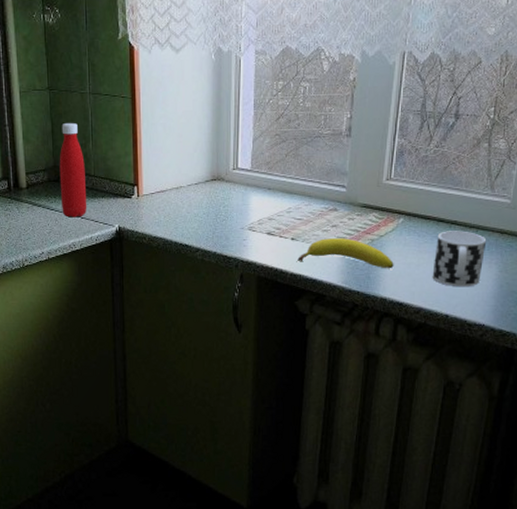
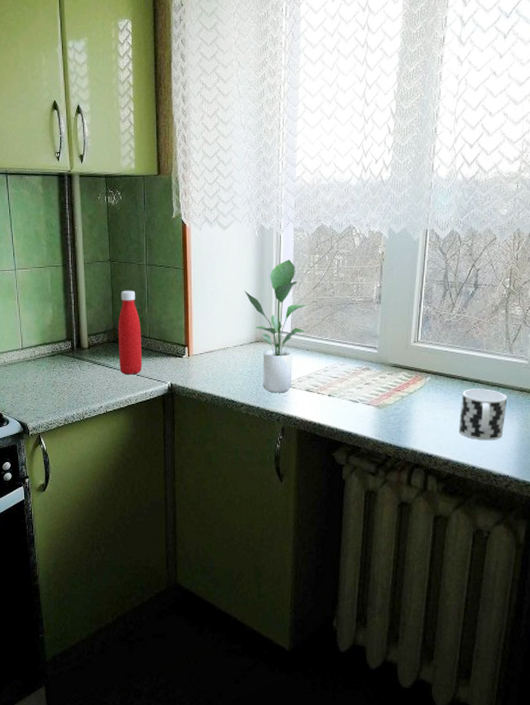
potted plant: none [199,87,269,237] -> present [244,259,307,393]
fruit: present [297,238,394,269] -> none [334,395,423,423]

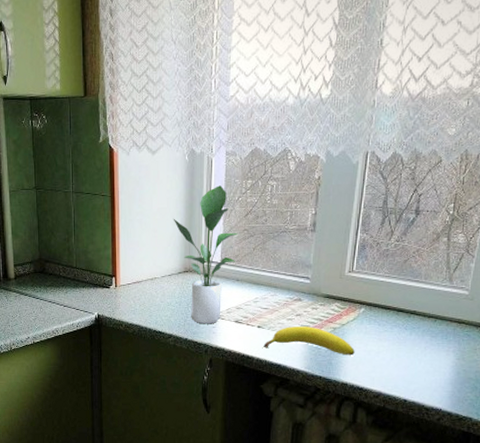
bottle: present [118,290,143,375] -> none [44,219,69,306]
fruit: none [334,395,423,423] -> present [263,326,355,356]
cup: present [459,389,508,441] -> none [391,320,445,374]

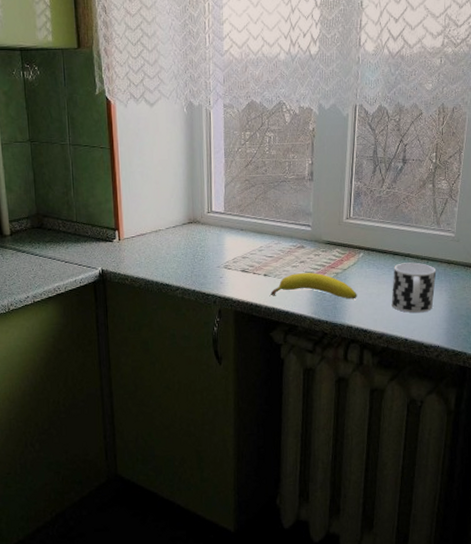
potted plant: present [173,185,238,324] -> none [174,137,240,275]
cup: none [391,320,445,374] -> present [391,262,437,313]

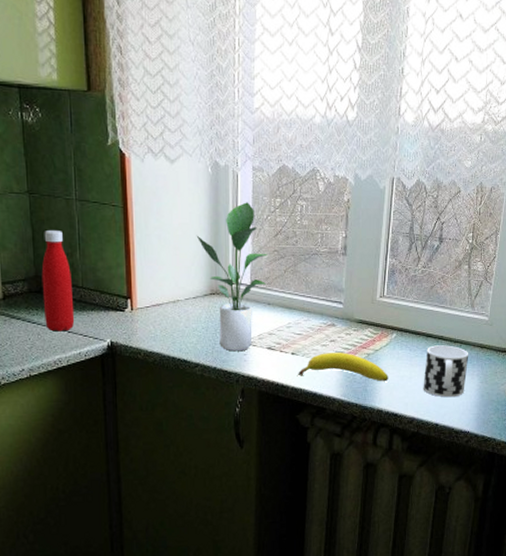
bottle: none [42,172,71,262] -> present [41,229,75,332]
potted plant: none [174,137,240,275] -> present [196,202,268,352]

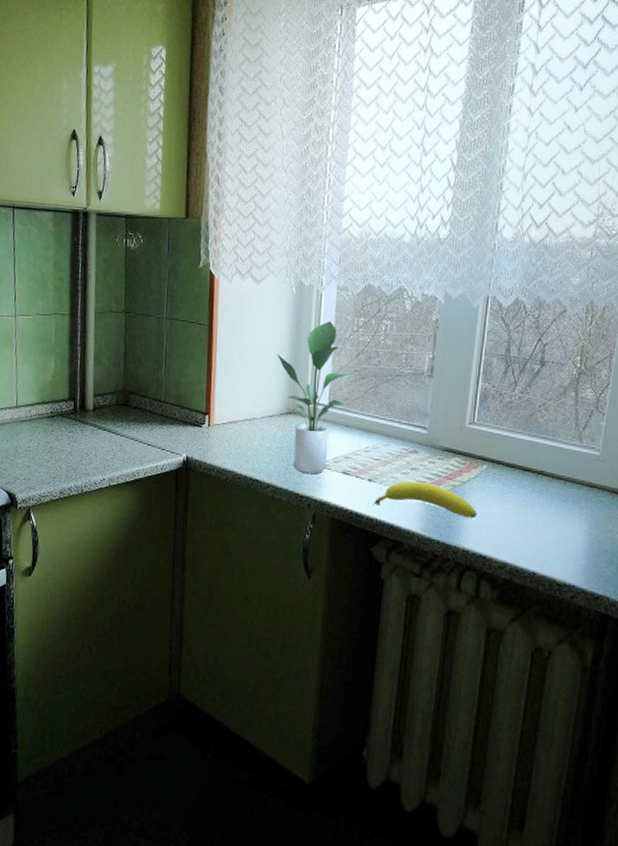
bottle: present [41,229,75,332] -> none [128,346,156,444]
cup: present [423,345,469,398] -> none [518,481,576,543]

